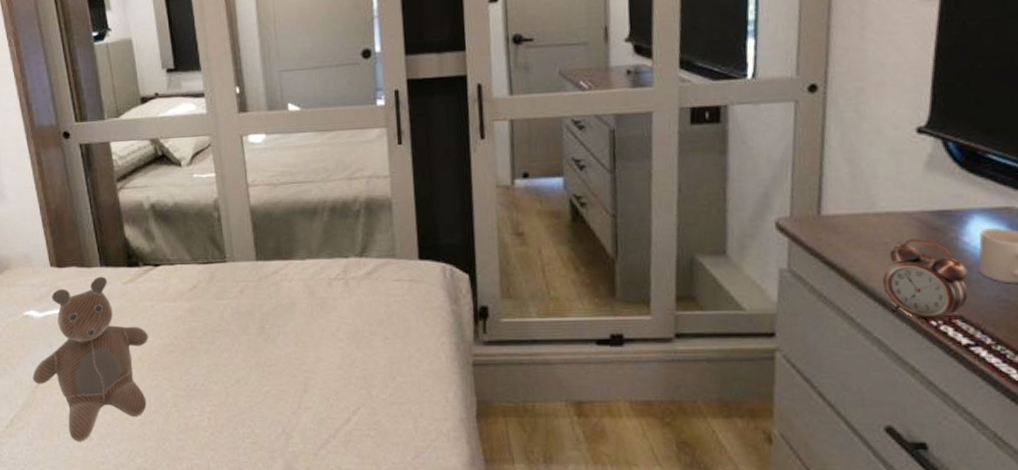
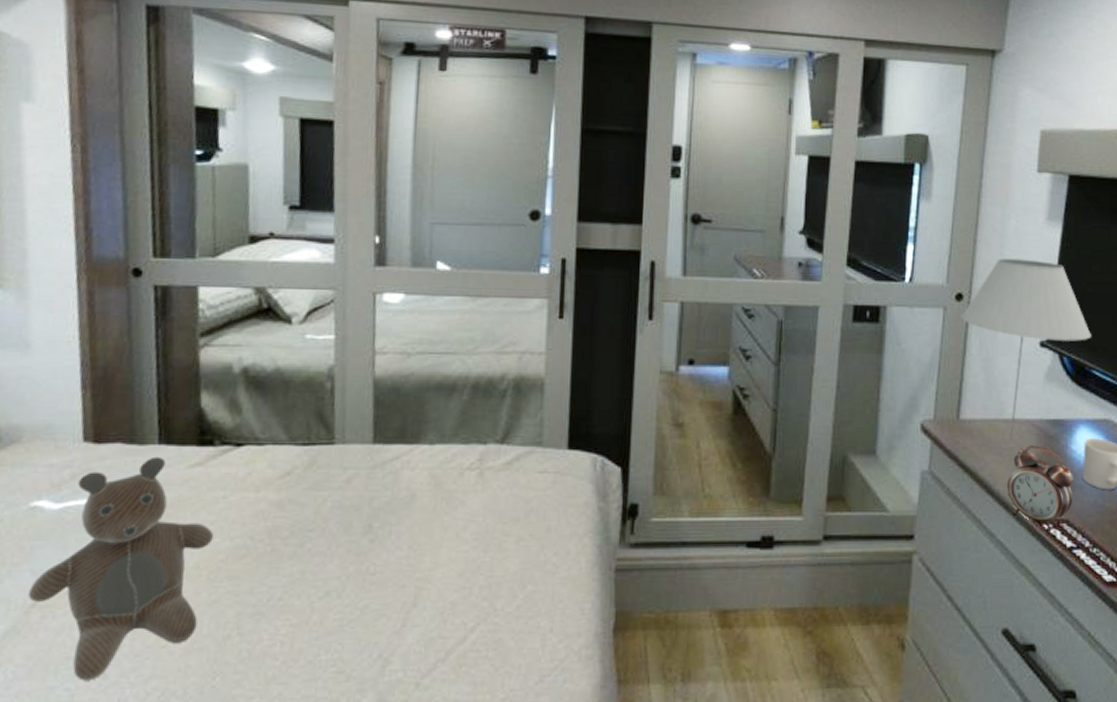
lamp shade: none [816,39,986,235] -> present [961,258,1092,441]

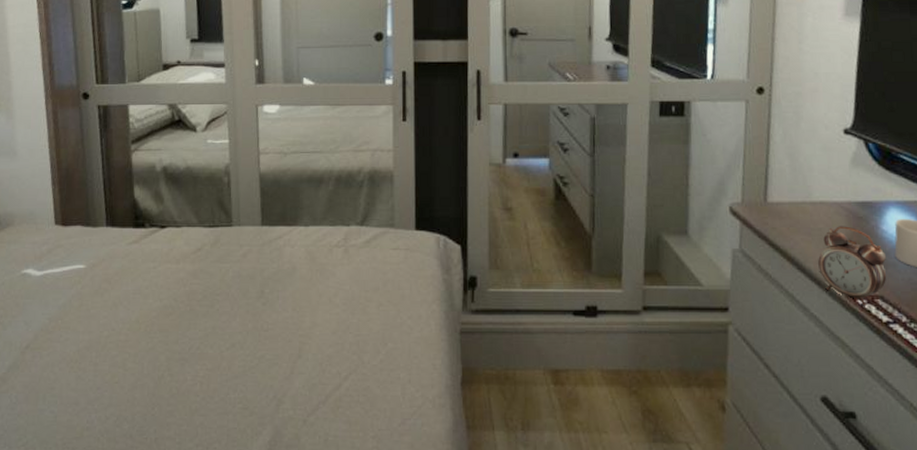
stuffed animal: present [28,456,213,681] -> none [23,236,148,406]
lamp shade: present [961,258,1092,441] -> none [763,52,898,222]

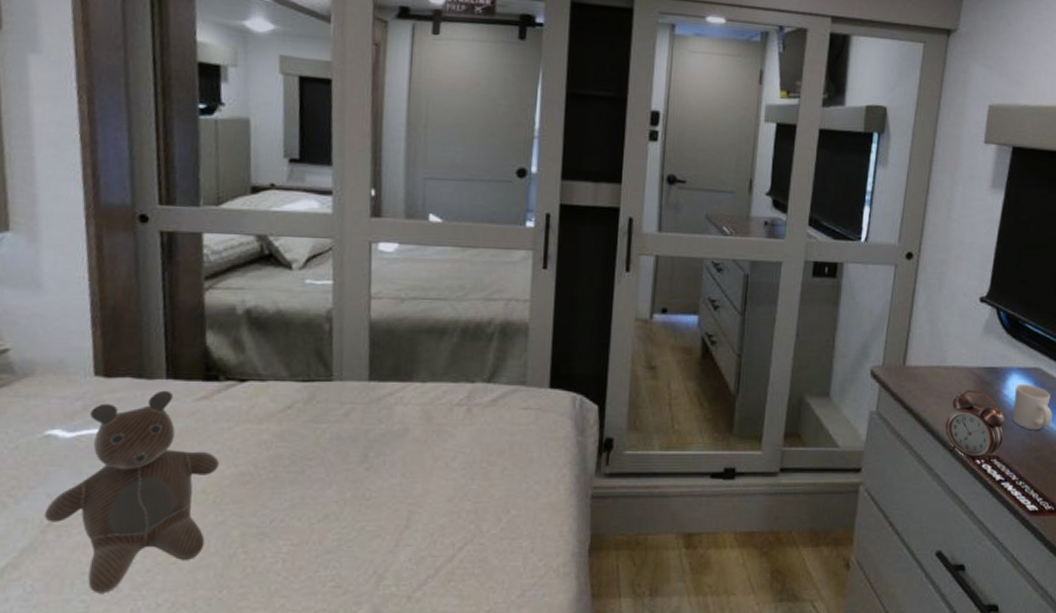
stuffed animal: none [23,236,148,406] -> present [44,390,219,593]

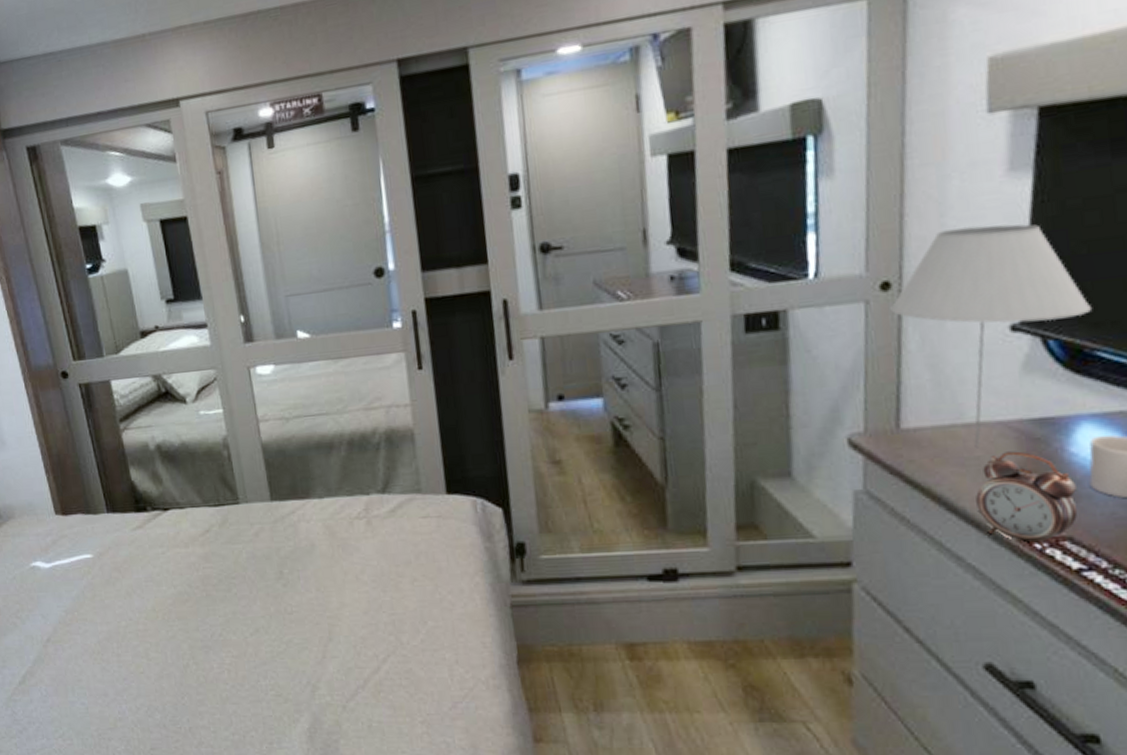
stuffed animal: present [44,390,219,593] -> none [43,523,163,697]
lamp shade: none [910,221,1027,386] -> present [890,224,1093,449]

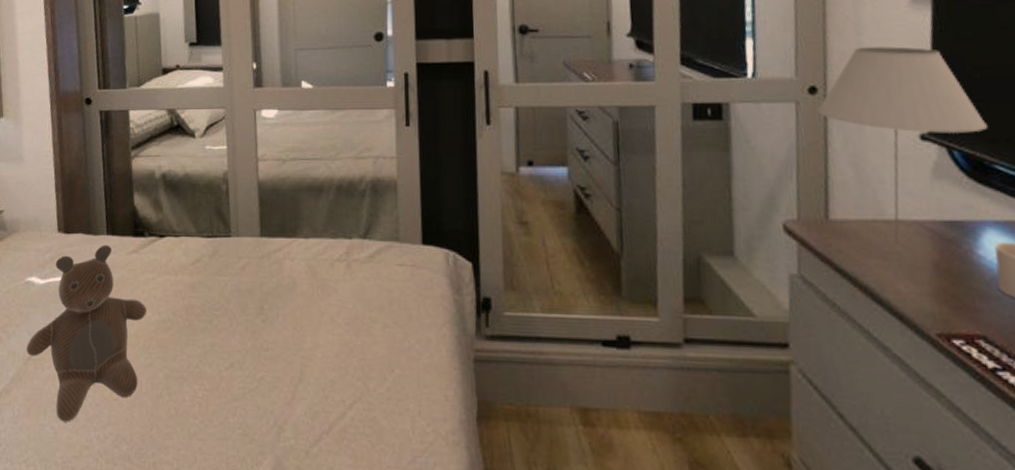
stuffed animal: none [43,523,163,697] -> present [26,244,146,422]
alarm clock: present [976,451,1077,551] -> none [898,249,989,348]

